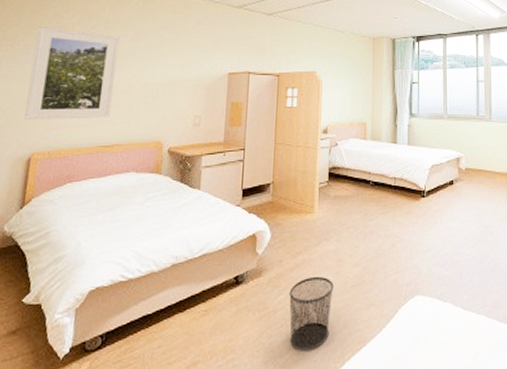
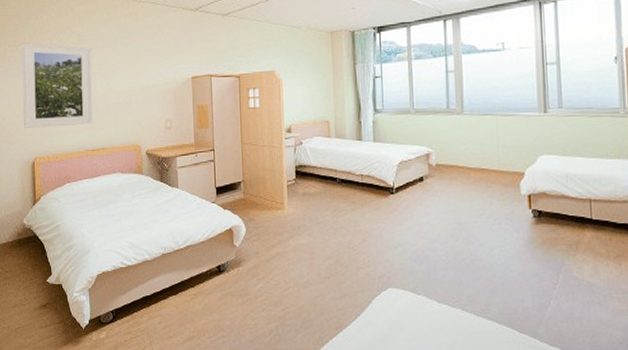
waste bin: present [289,276,334,351] -> none [267,267,308,333]

